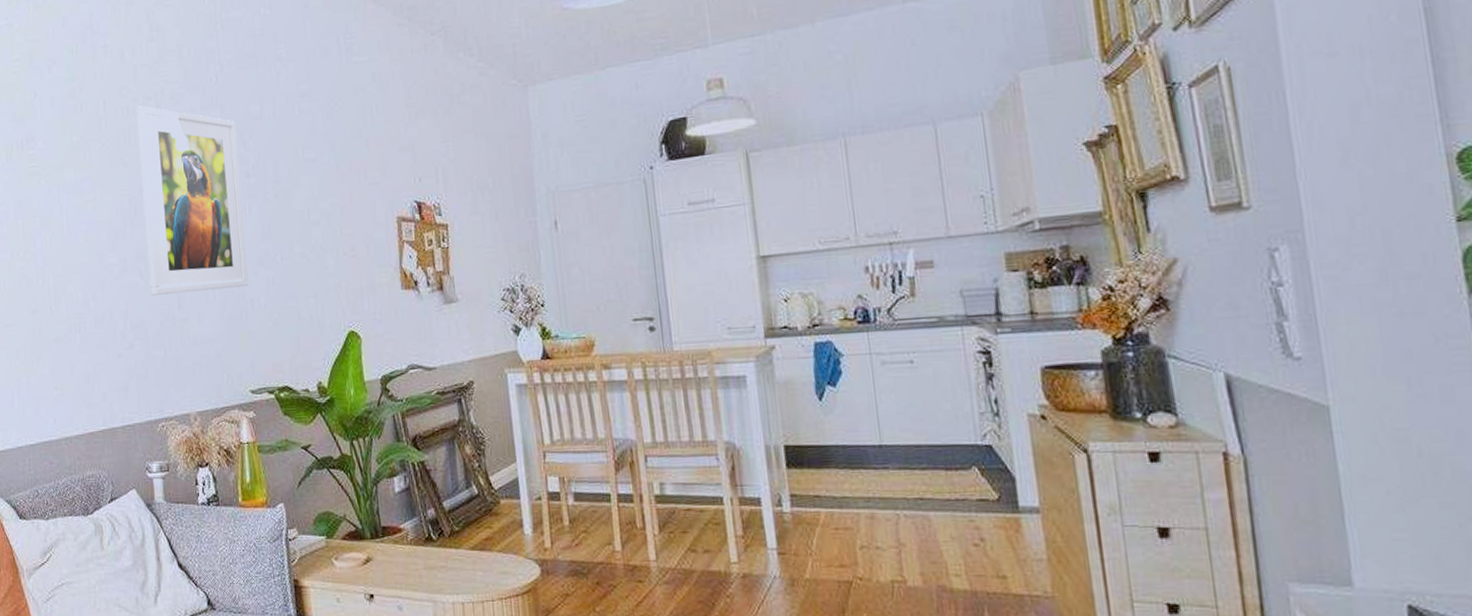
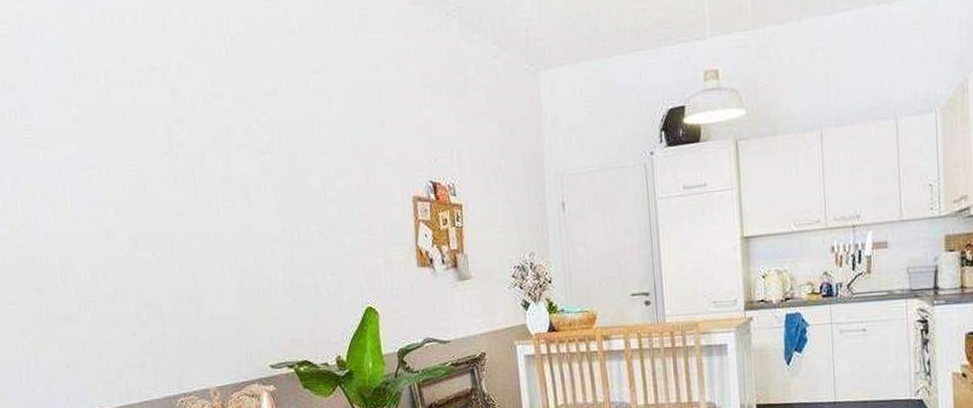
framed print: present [136,106,248,295] -> none [140,77,266,273]

